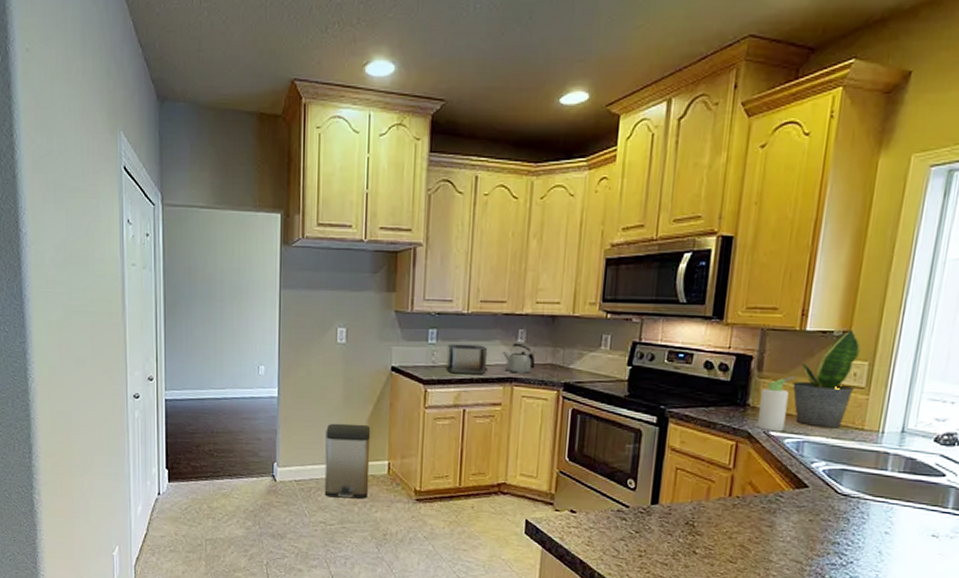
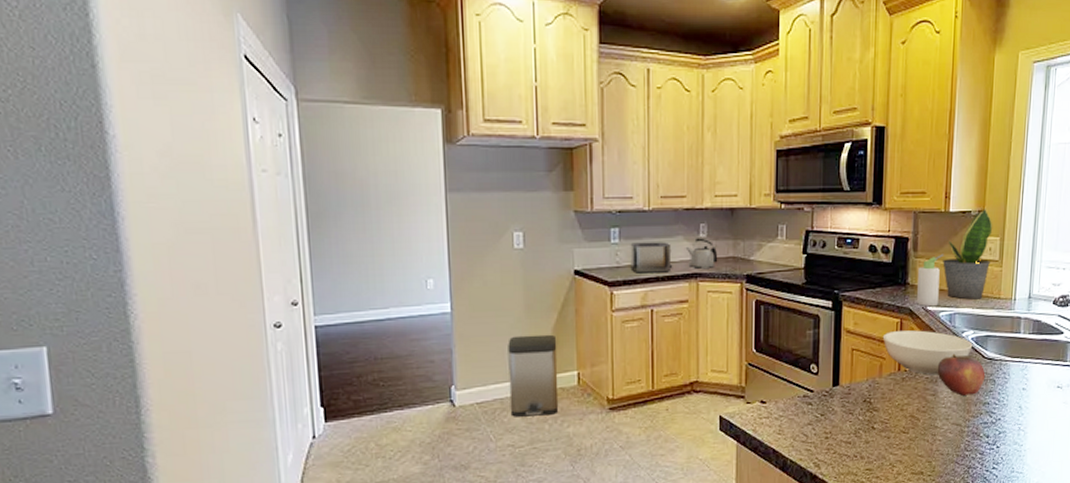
bowl: none [713,454,824,506] -> present [882,330,973,375]
fruit: none [776,485,838,532] -> present [937,353,986,396]

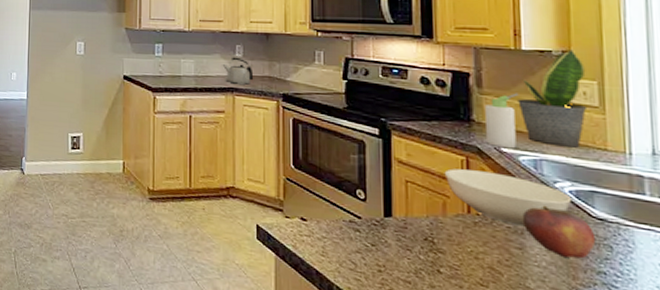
pedal bin: present [508,334,559,417] -> none [66,124,107,195]
toaster: present [630,242,672,274] -> none [172,57,209,85]

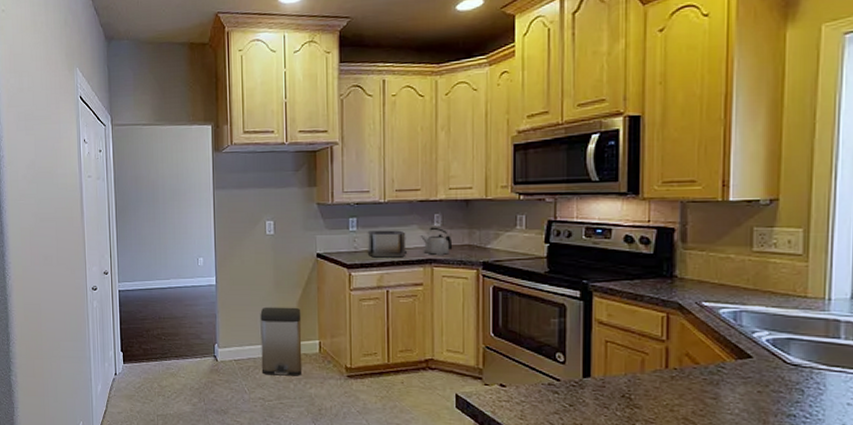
pedal bin: none [66,124,107,195] -> present [260,307,302,376]
toaster: none [172,57,209,85] -> present [367,230,406,258]
bowl: present [444,168,572,227] -> none [644,326,769,377]
bottle: present [485,93,519,149] -> none [688,245,724,302]
potted plant: present [518,49,586,148] -> none [722,197,792,297]
fruit: present [522,205,596,259] -> none [718,355,789,404]

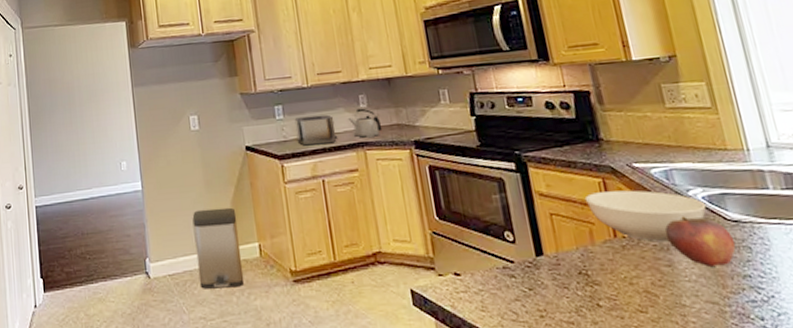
bowl: none [644,326,769,377] -> present [584,190,707,242]
fruit: none [718,355,789,404] -> present [664,216,736,267]

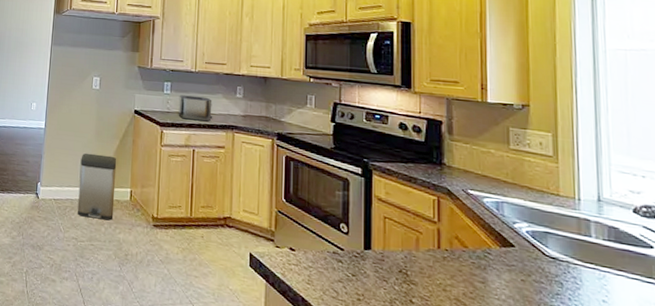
kettle: present [347,108,383,138] -> none [224,97,252,123]
bowl: present [584,190,707,242] -> none [418,207,529,262]
fruit: present [664,216,736,267] -> none [485,243,549,294]

